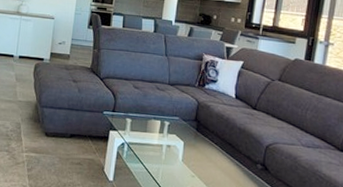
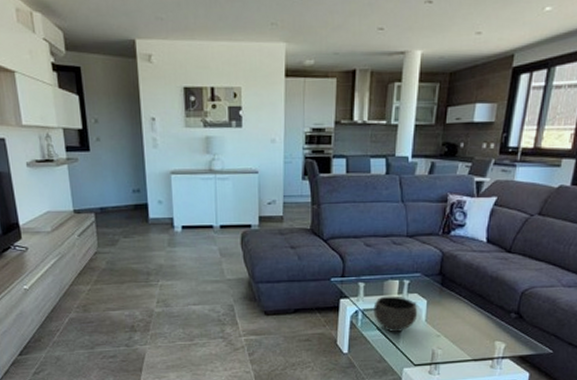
bowl: none [137,133,176,169] -> present [373,295,418,333]

